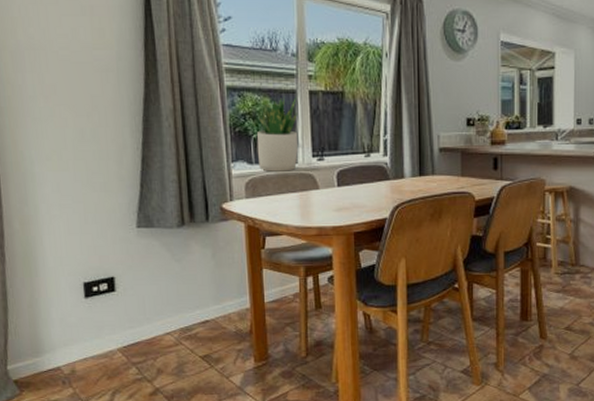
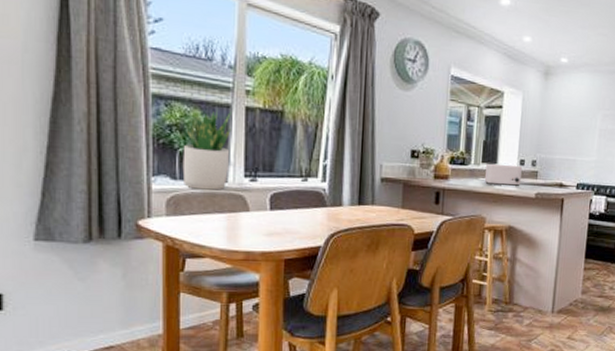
toaster: none [542,125,580,147] -> present [485,163,523,187]

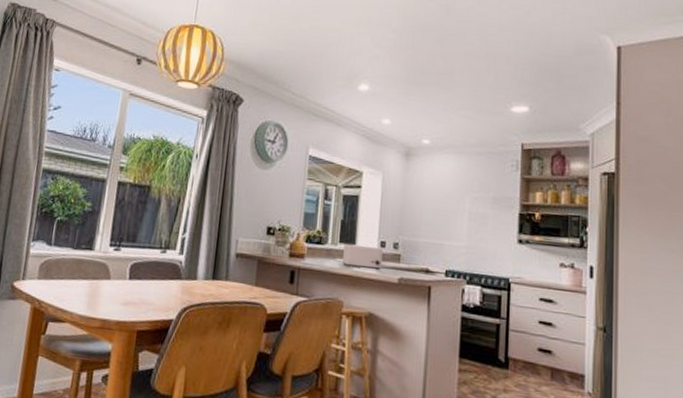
planter: present [182,109,232,190] -> none [57,183,106,258]

